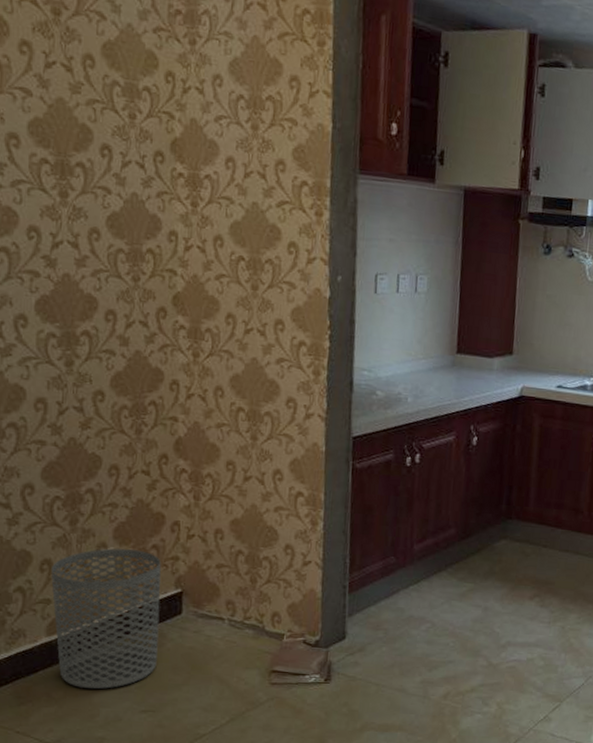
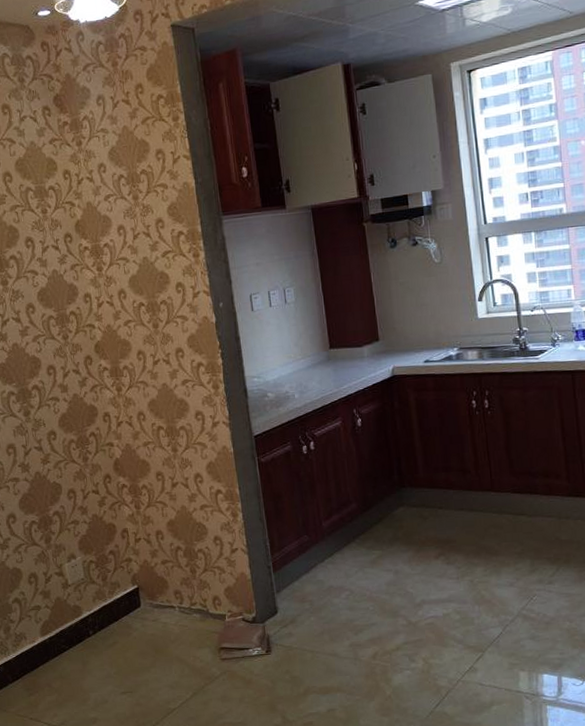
waste bin: present [51,548,161,689] -> none [37,557,128,677]

